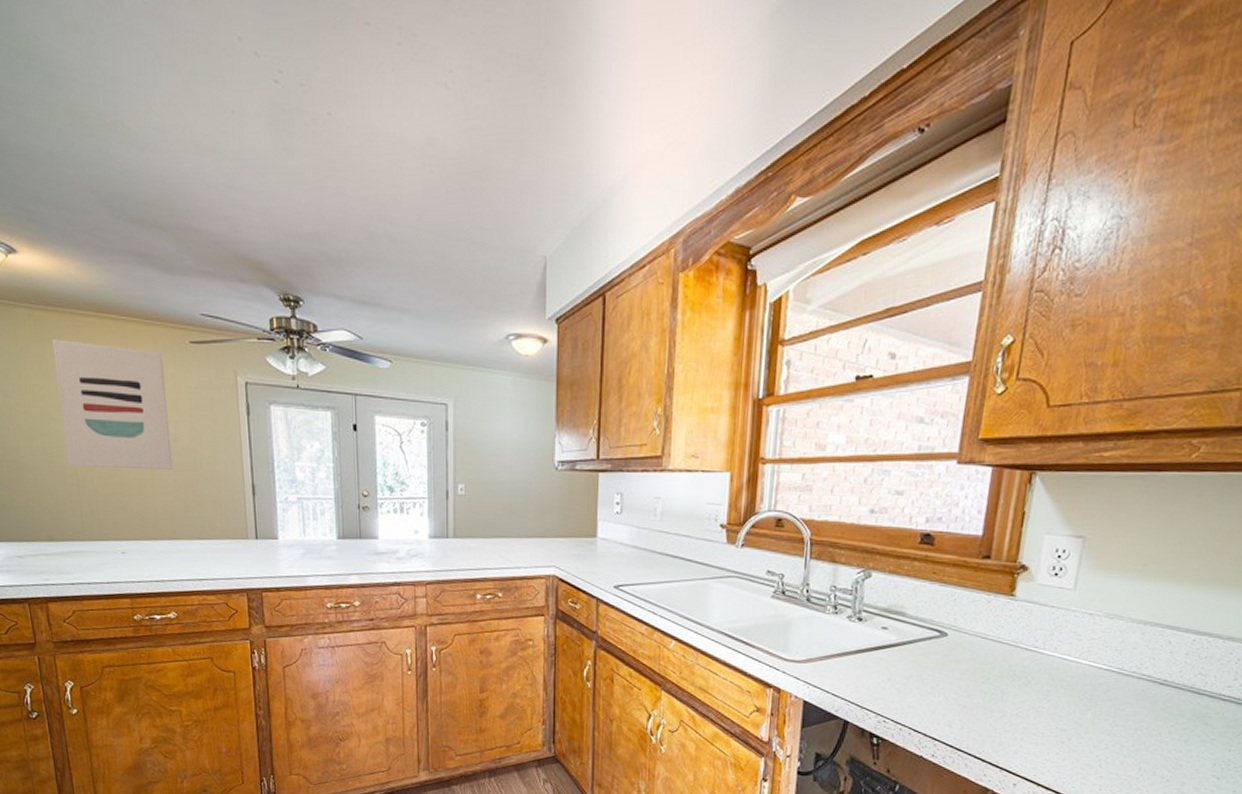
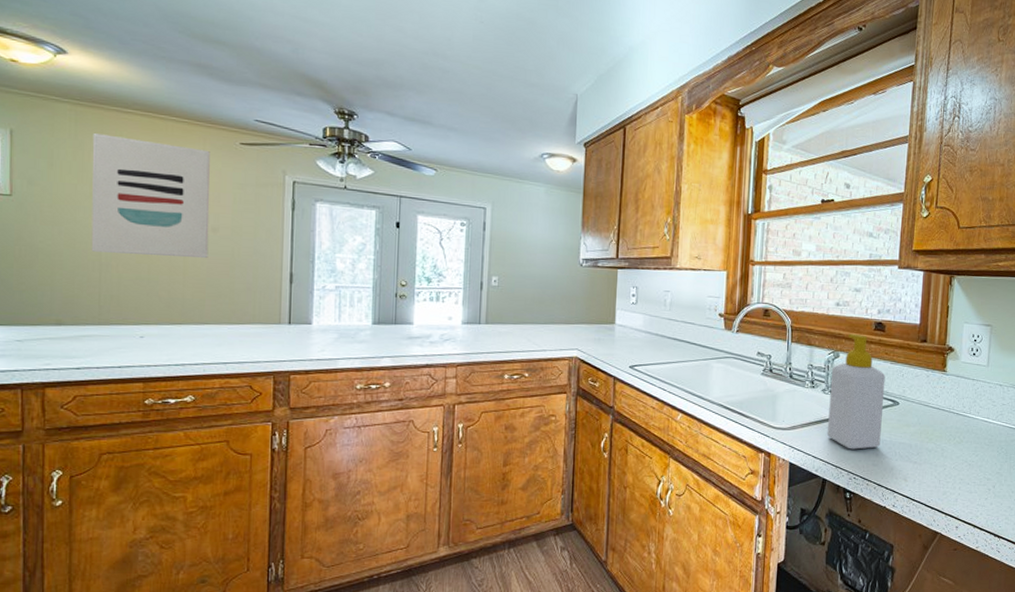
soap bottle: none [852,547,931,688] -> present [827,333,886,450]

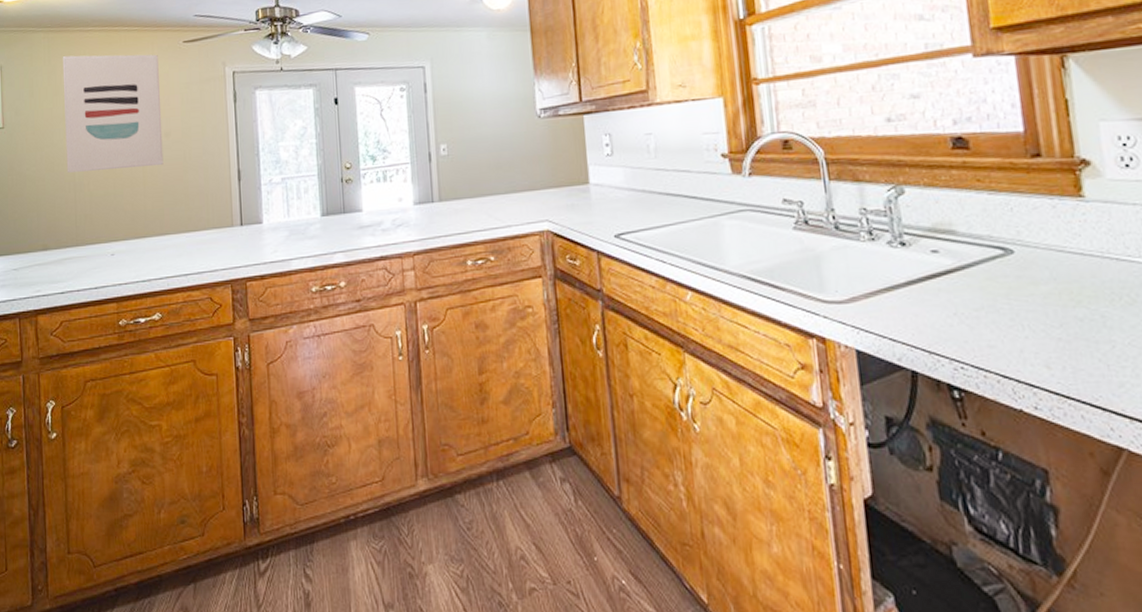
soap bottle: present [827,333,886,450] -> none [896,157,995,326]

